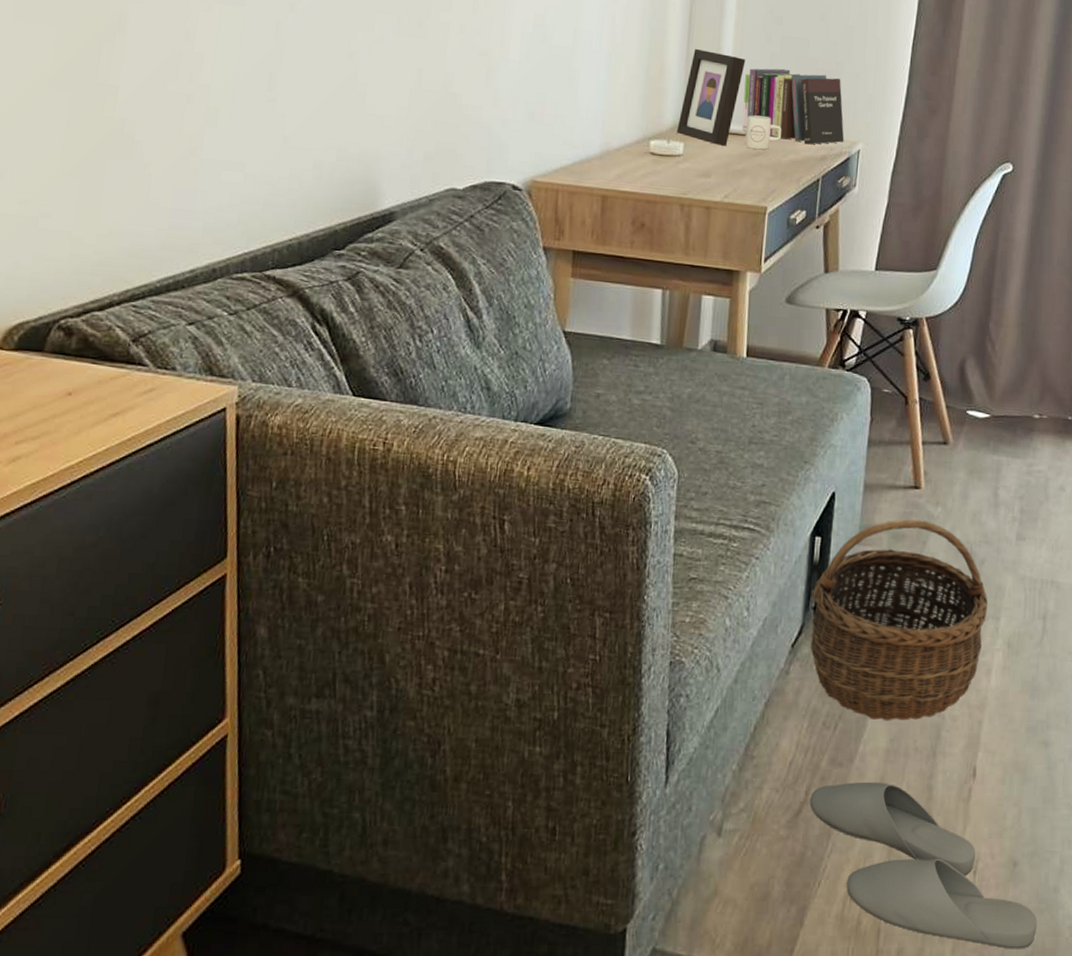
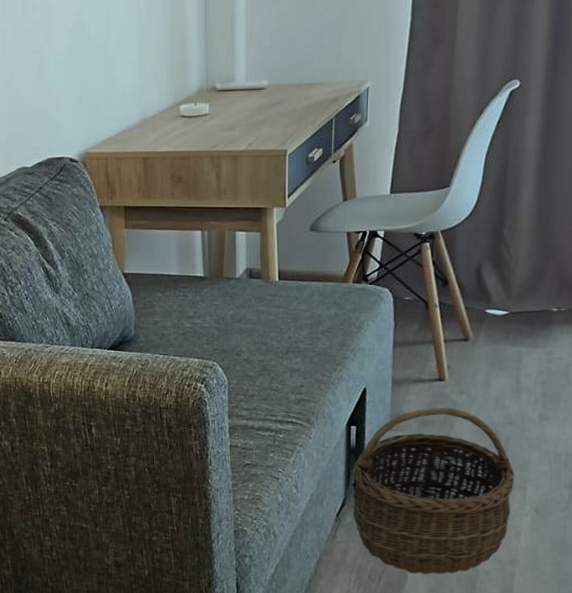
picture frame: present [676,48,746,146] -> none [202,18,257,101]
books: present [742,68,845,145] -> none [258,24,354,89]
mug: present [745,115,782,150] -> none [263,70,295,100]

